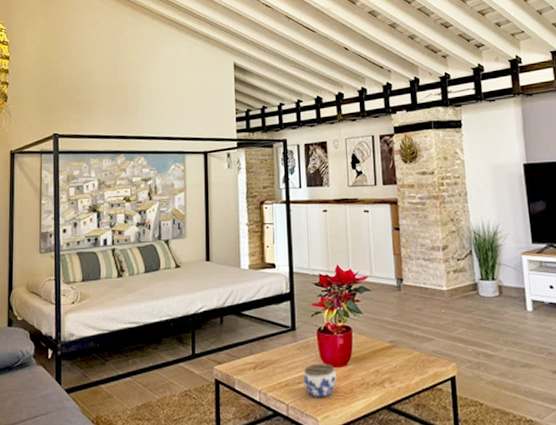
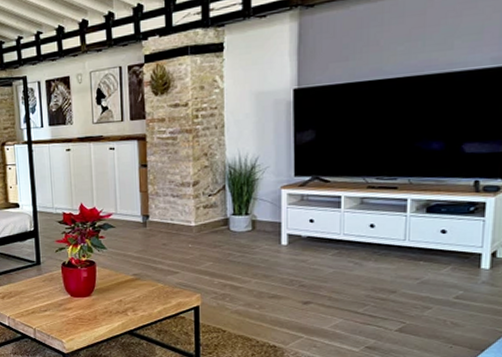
jar: present [303,363,337,397] -> none [49,294,81,323]

